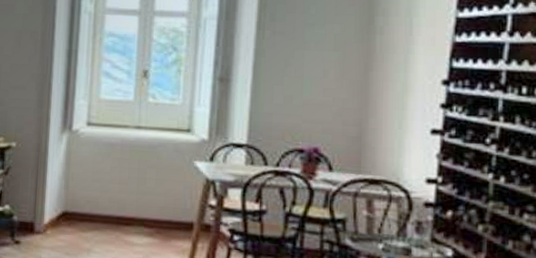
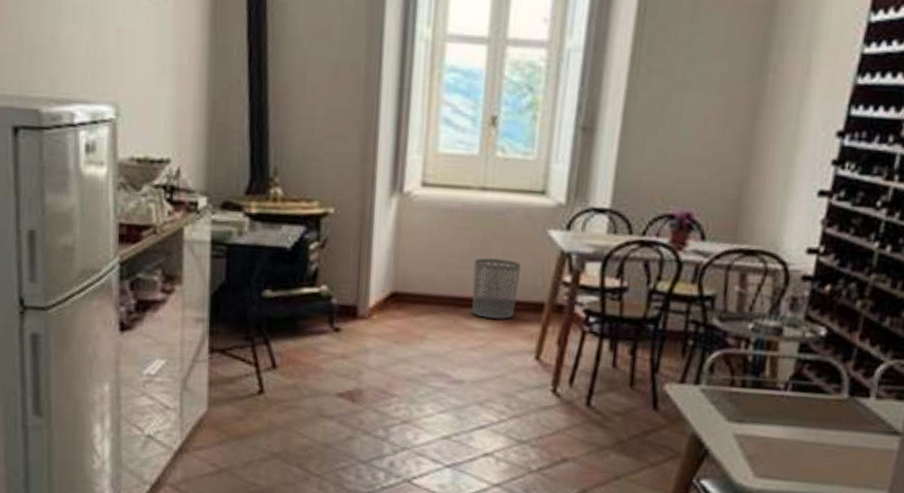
waste bin: none [131,184,173,237] -> present [472,258,522,320]

